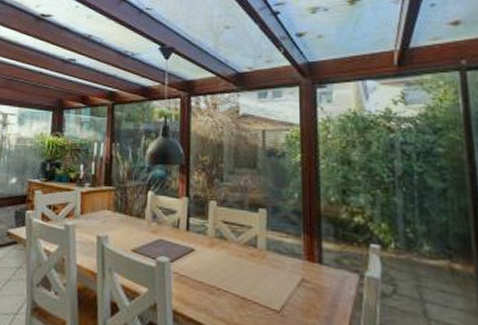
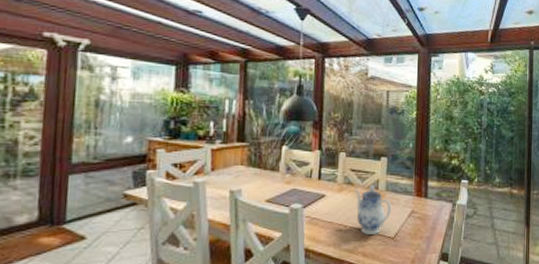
teapot: none [228,241,275,304] -> present [355,185,392,235]

